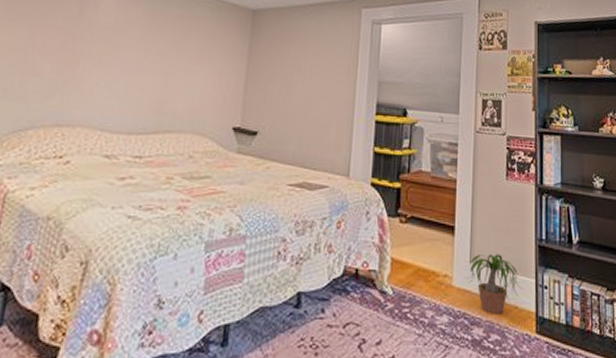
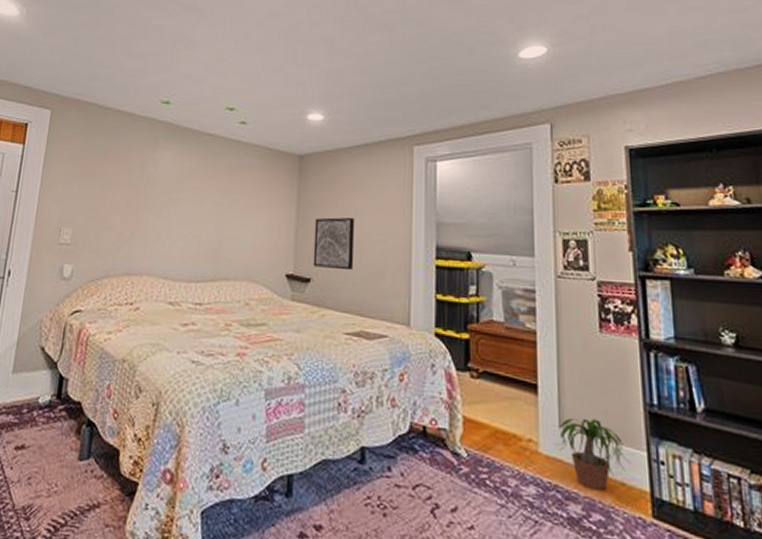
wall art: none [260,72,304,125] -> present [313,217,355,271]

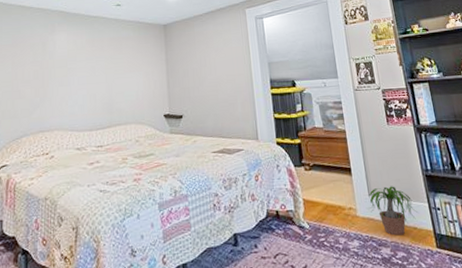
wall art: present [313,217,355,271] -> none [180,67,213,106]

